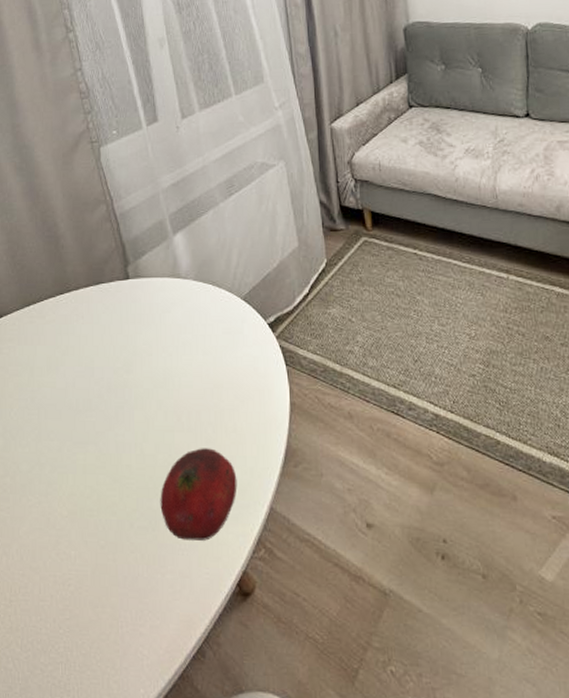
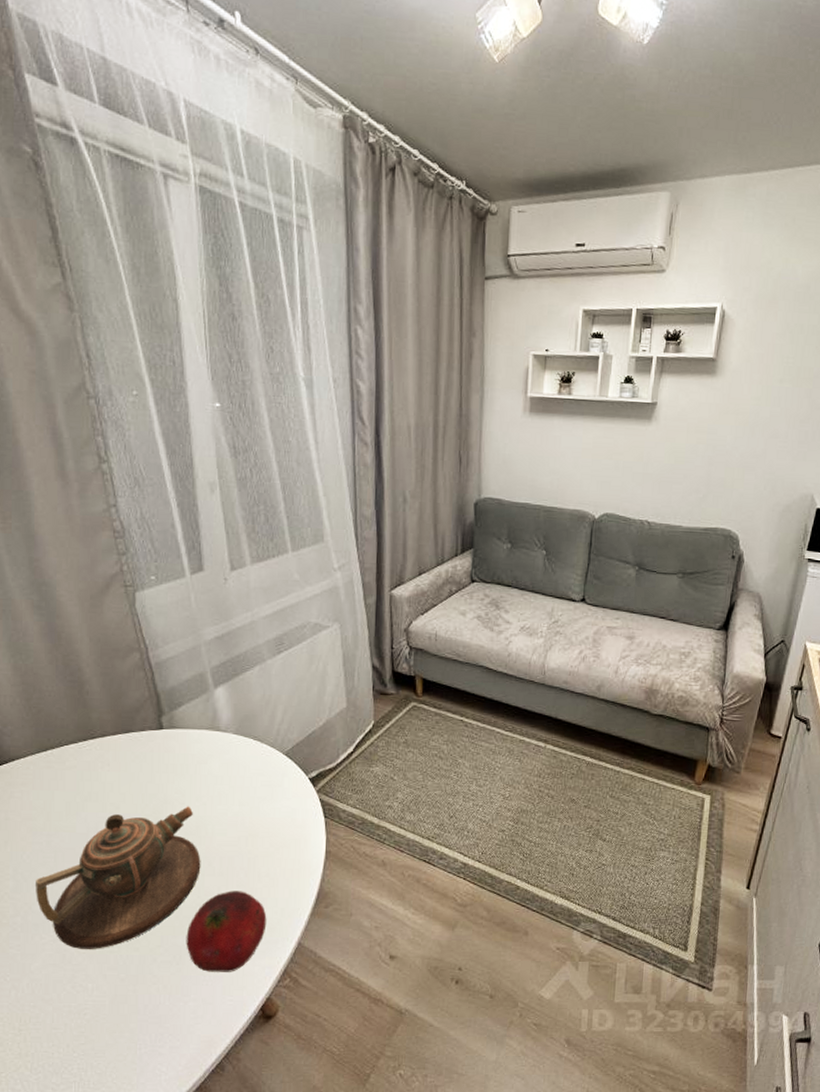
teapot: none [22,357,171,513] -> present [36,806,201,949]

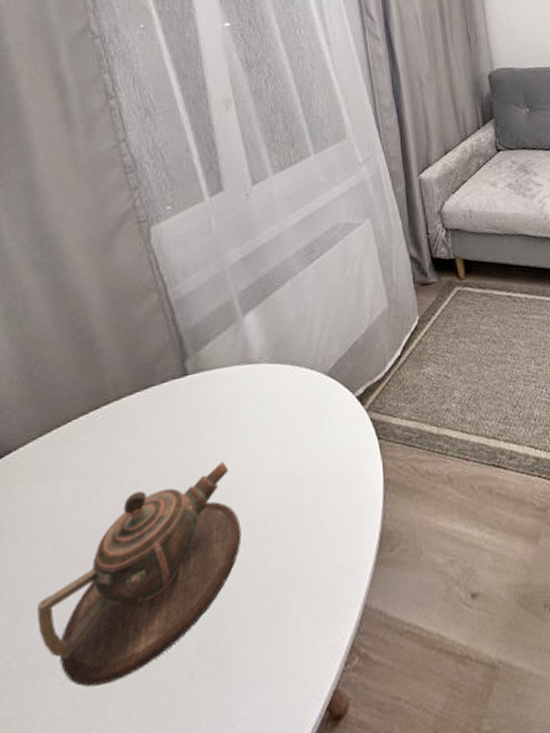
fruit: present [186,890,267,972] -> none [229,554,325,676]

